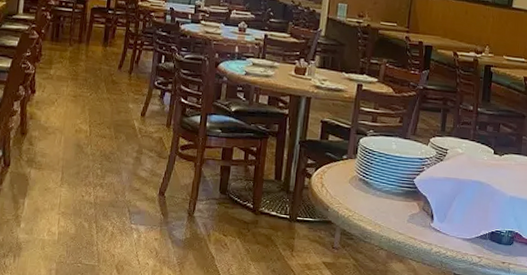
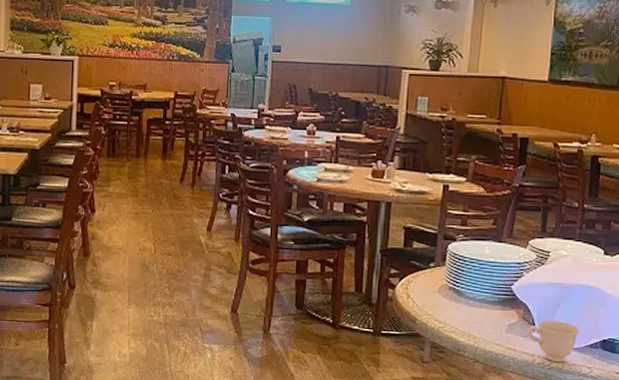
teacup: none [426,212,473,252] -> present [527,320,581,363]

